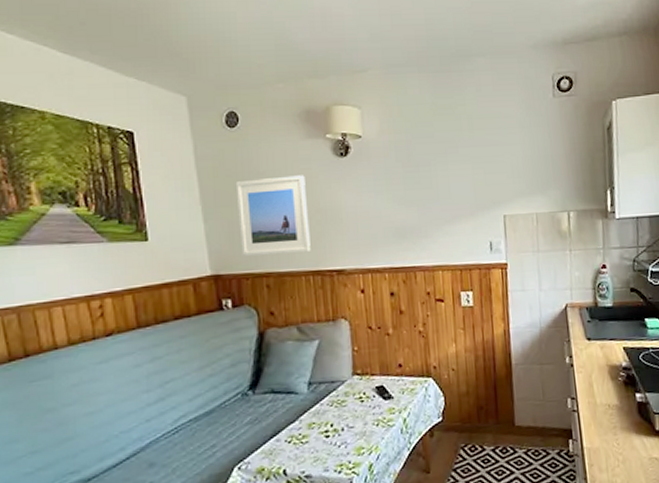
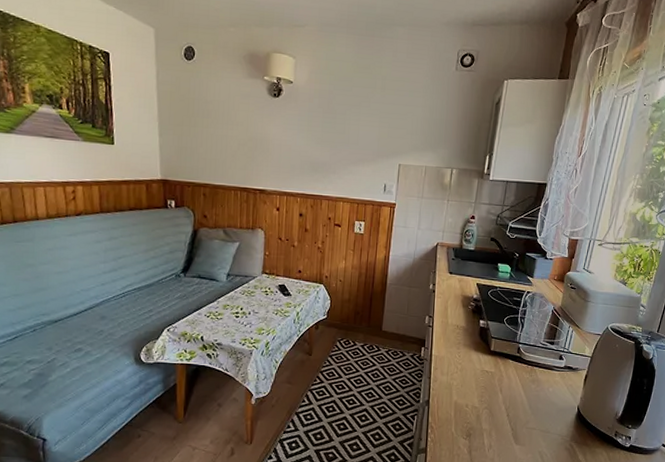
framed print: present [235,175,311,256] -> none [186,106,243,171]

